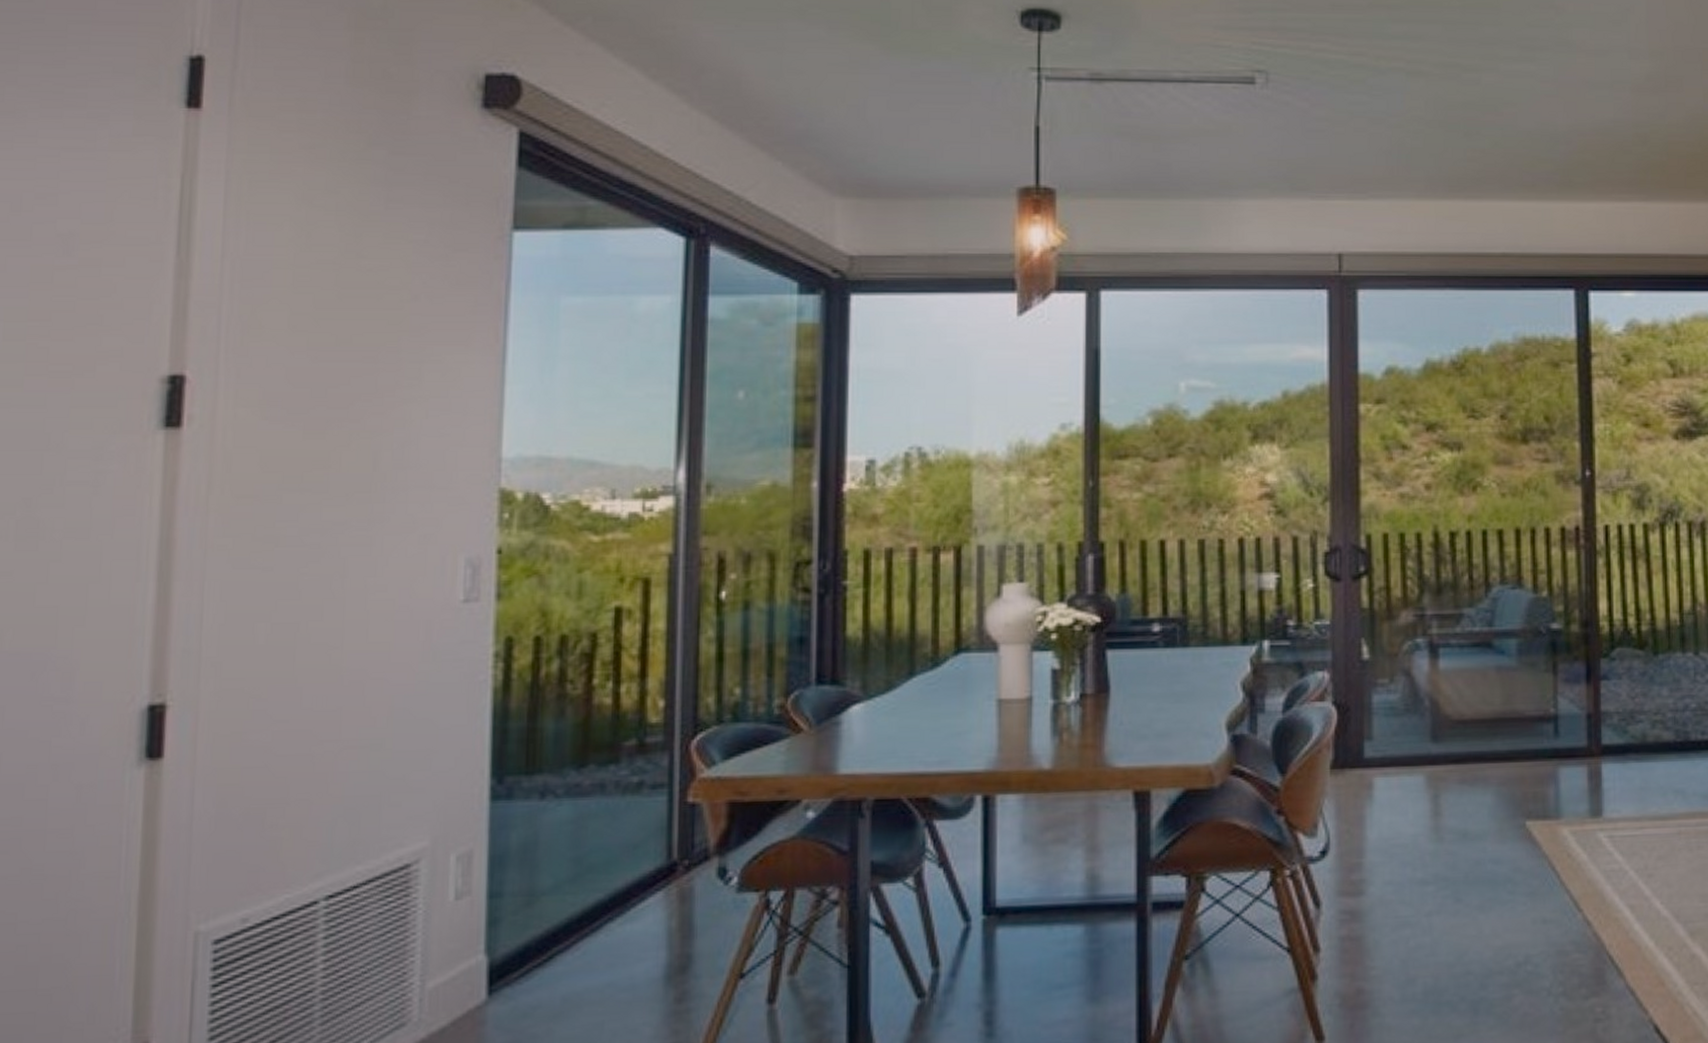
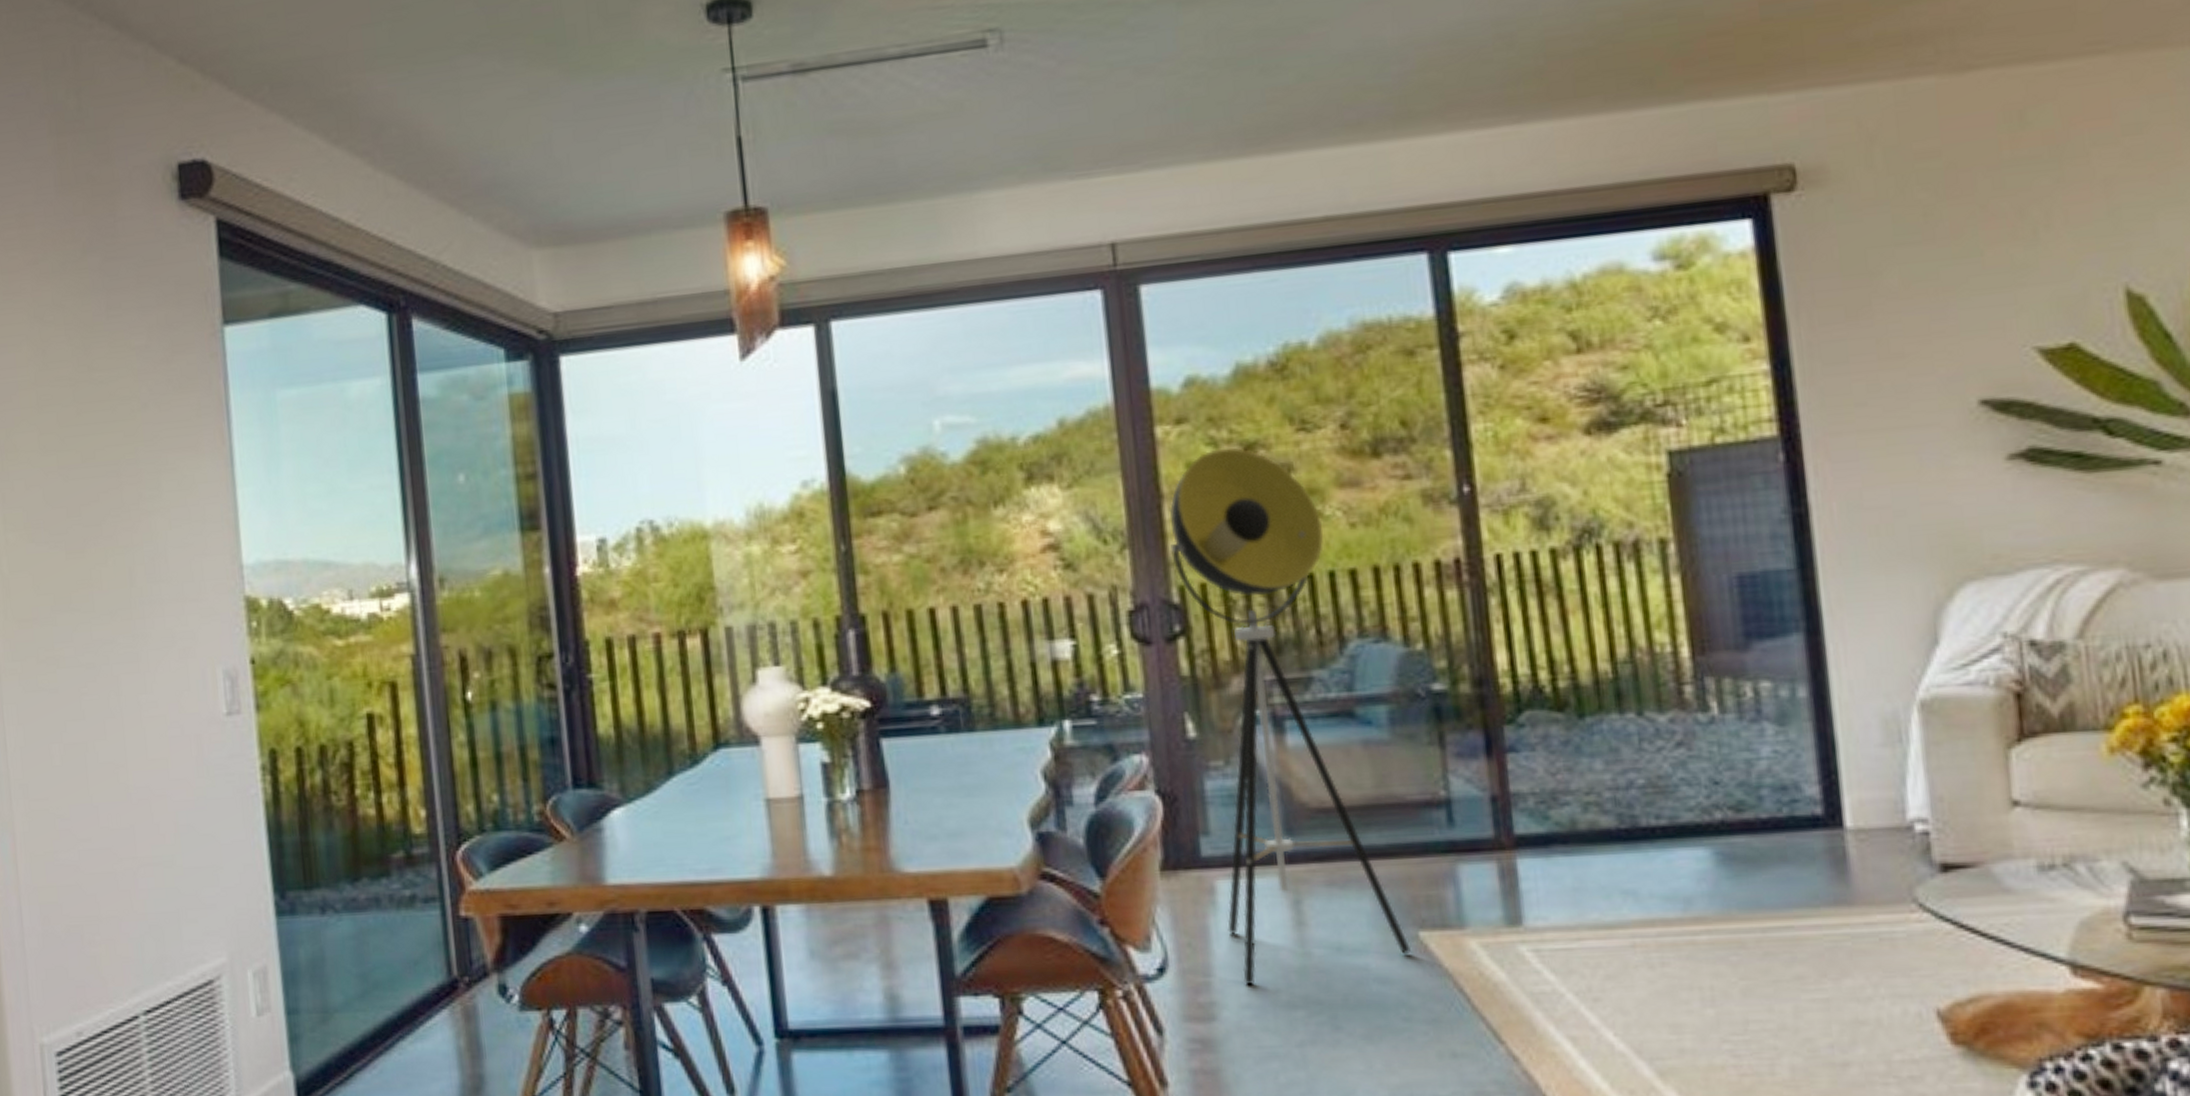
floor lamp: none [1362,426,1519,866] -> present [1169,447,1411,986]

